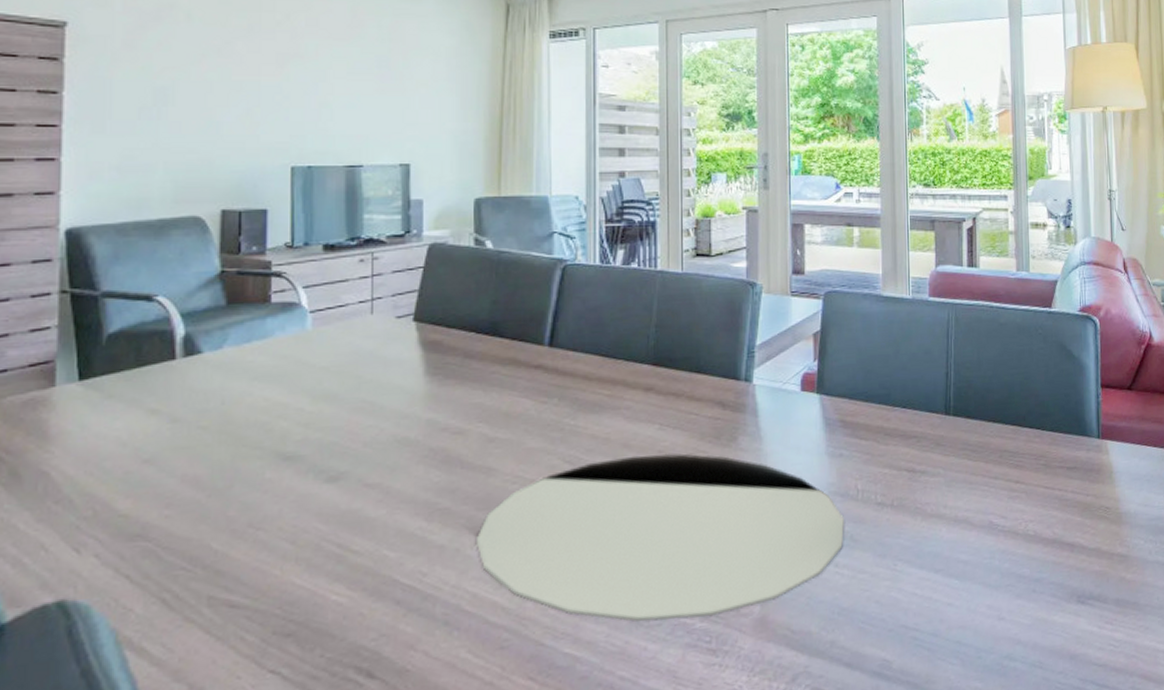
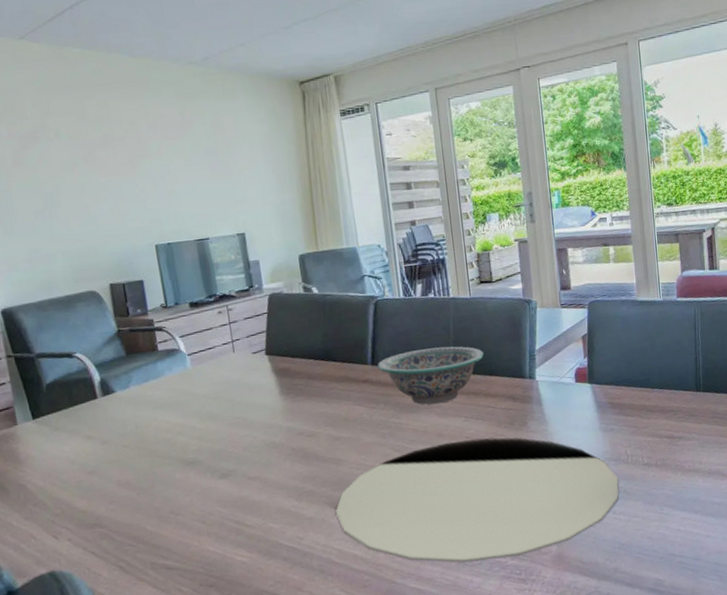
decorative bowl: none [555,331,693,405] -> present [377,346,485,405]

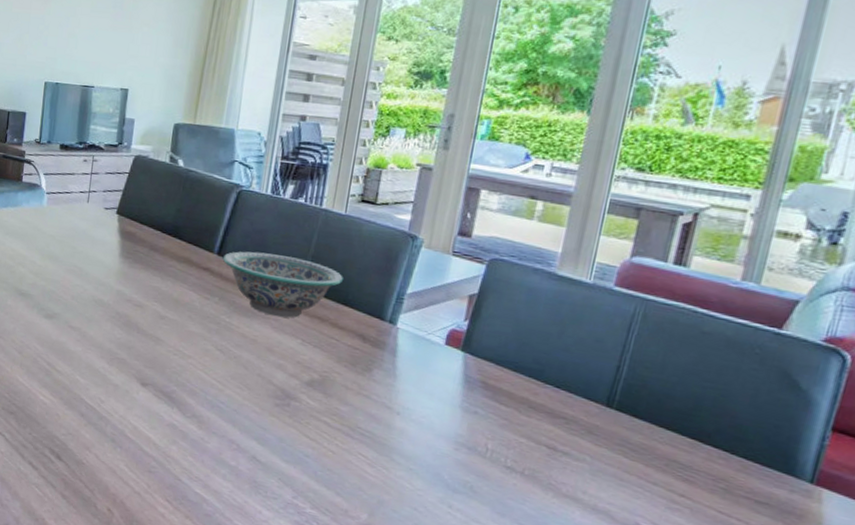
placemat: present [335,437,619,563] -> none [141,355,467,515]

